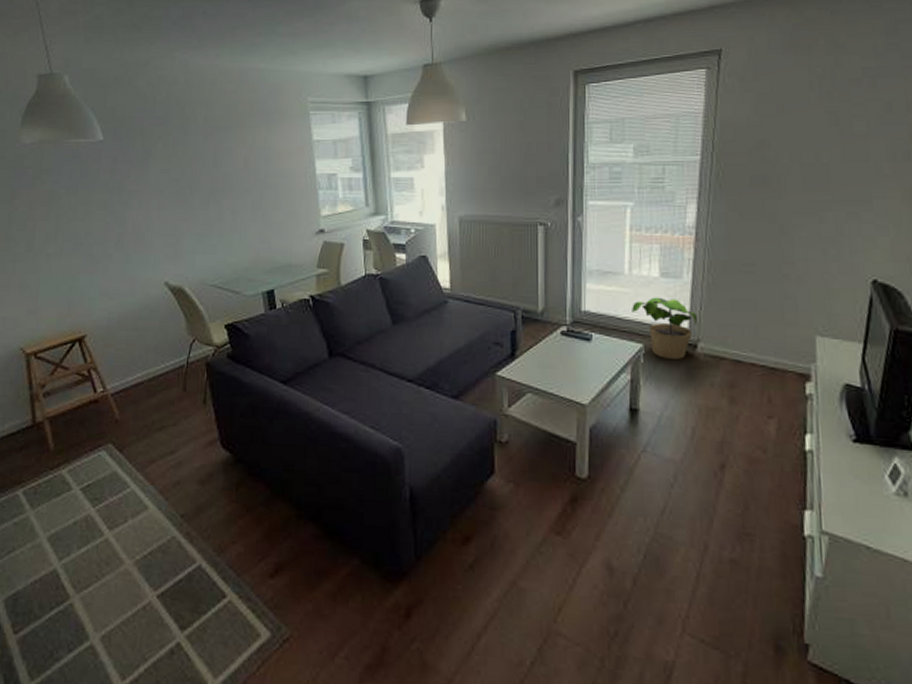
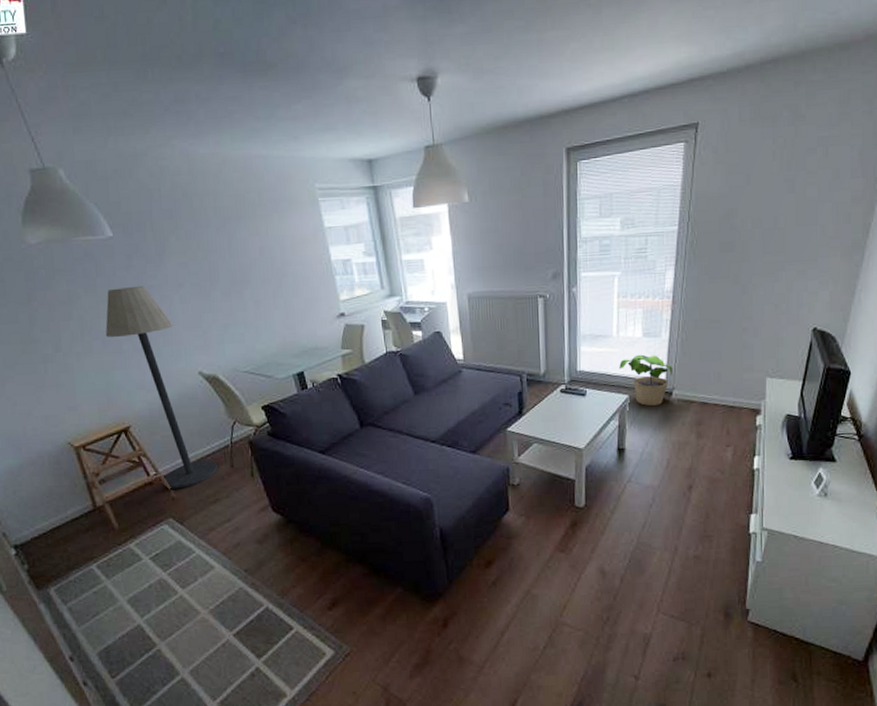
floor lamp: none [78,189,169,411] -> present [105,285,218,489]

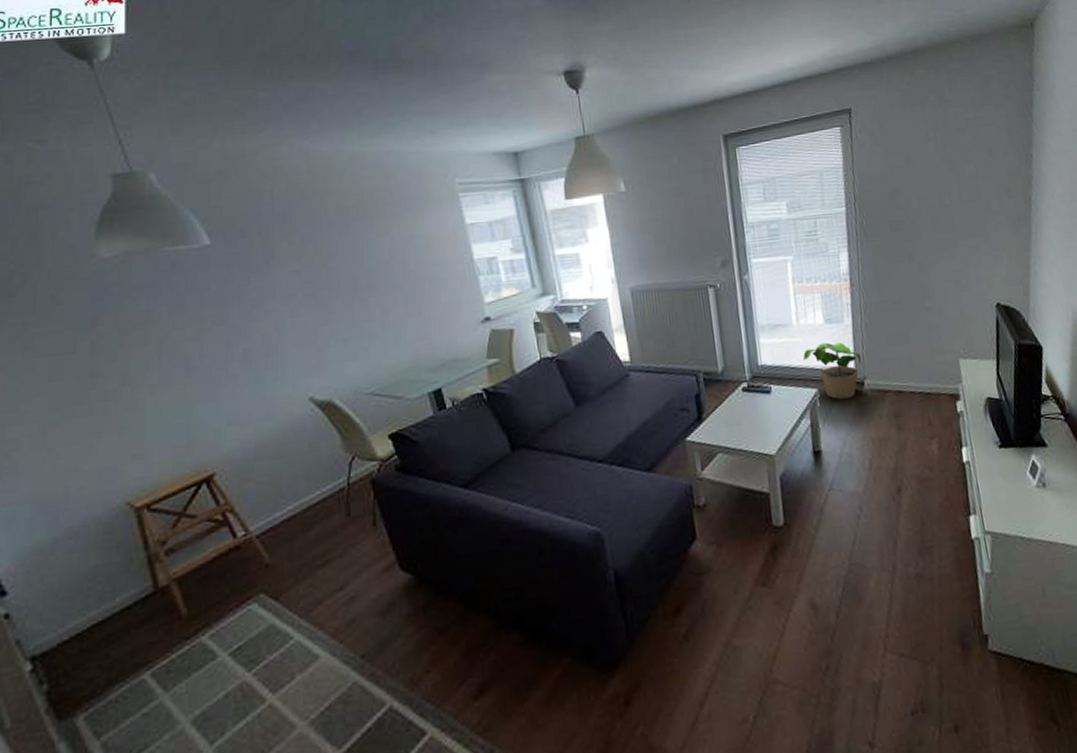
floor lamp: present [105,285,218,489] -> none [190,299,329,554]

